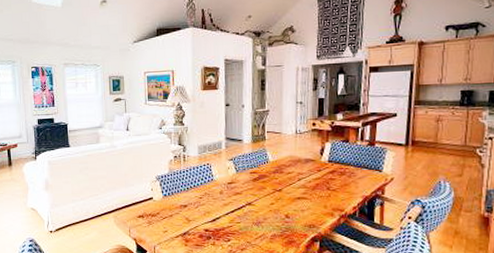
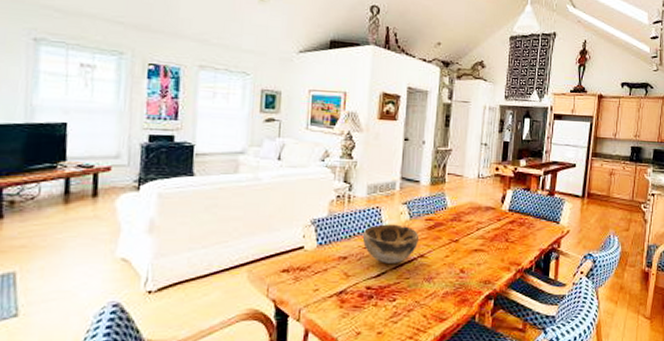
decorative bowl: none [197,178,246,210] -> present [362,224,420,263]

